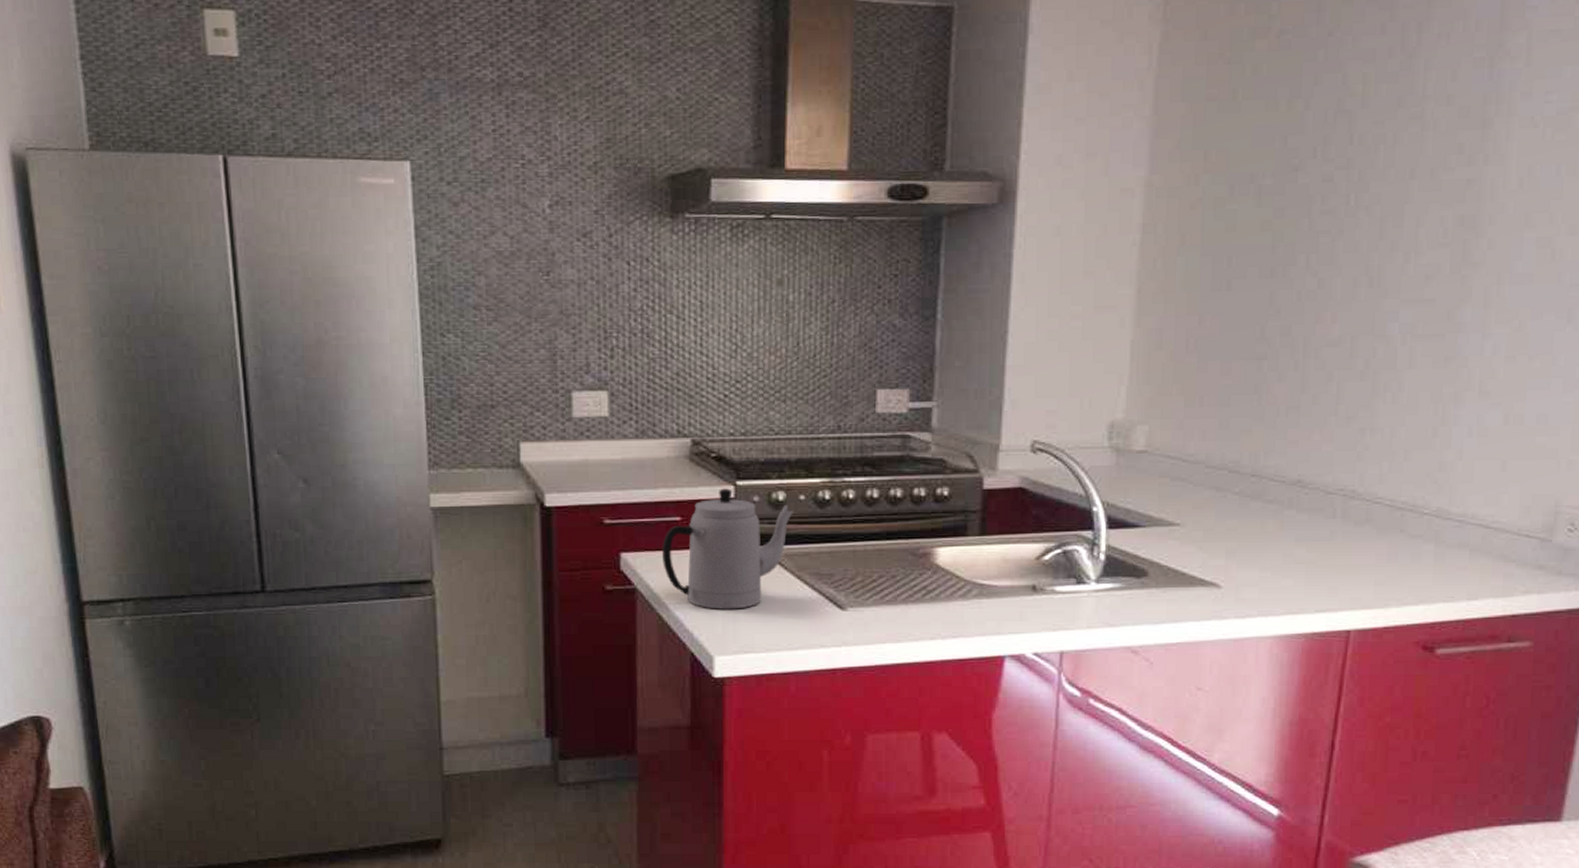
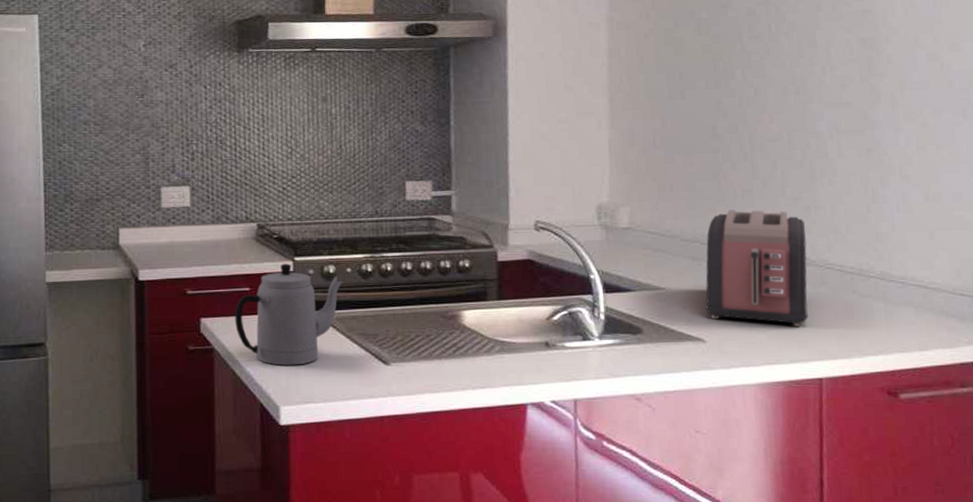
toaster: none [1225,430,1357,571] -> present [705,209,808,327]

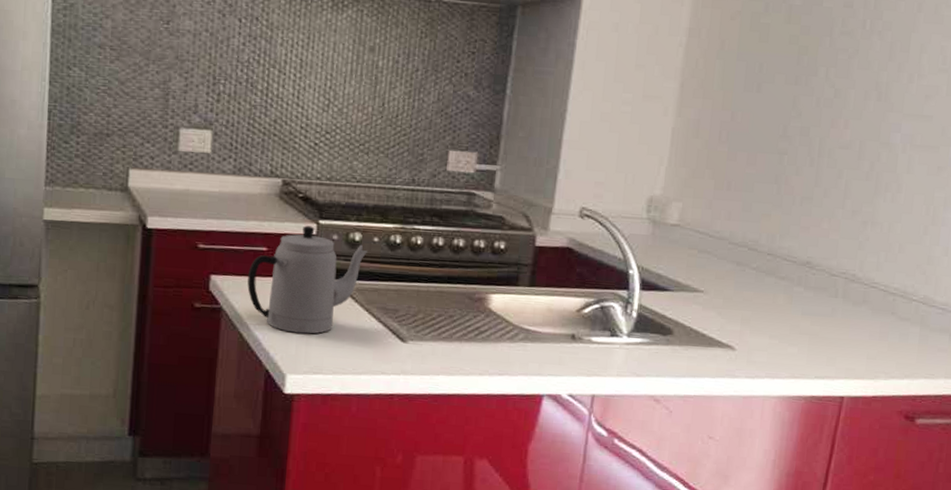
toaster: present [705,209,808,327] -> none [741,216,859,343]

